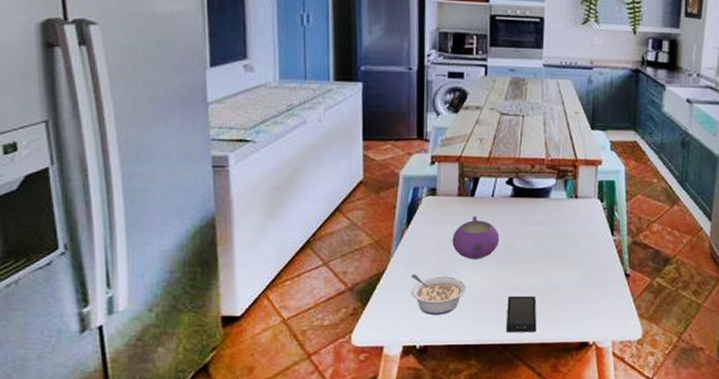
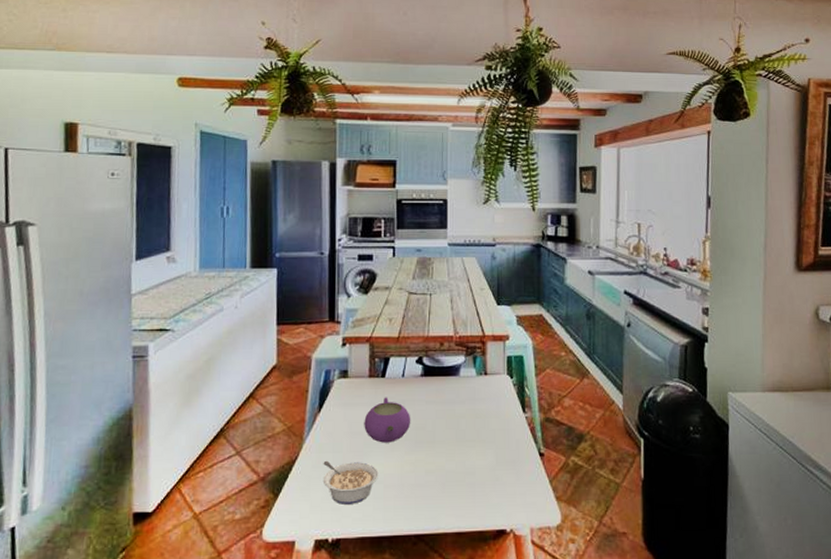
smartphone: present [506,295,537,332] -> none [421,480,451,521]

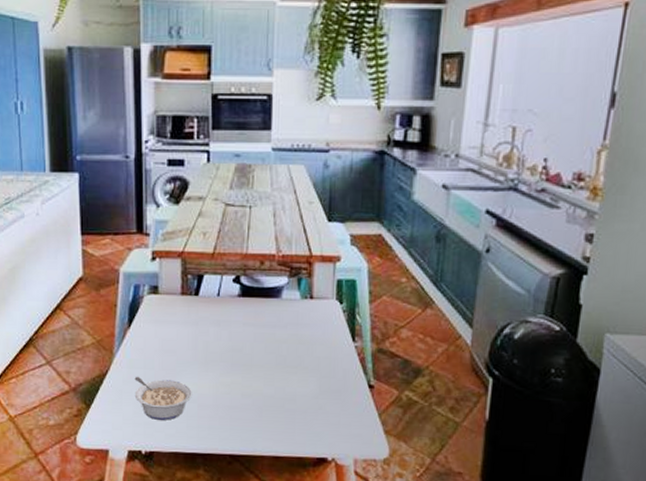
teapot: present [364,397,411,443] -> none [176,316,227,363]

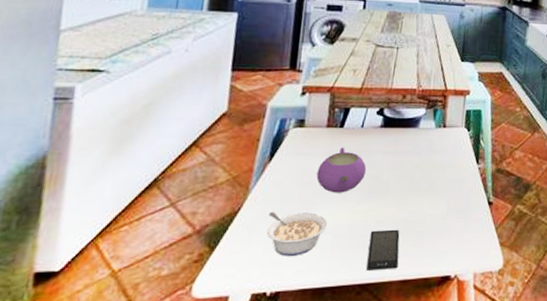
teapot: none [176,316,227,363] -> present [316,147,367,193]
smartphone: none [236,403,269,444] -> present [367,229,400,270]

